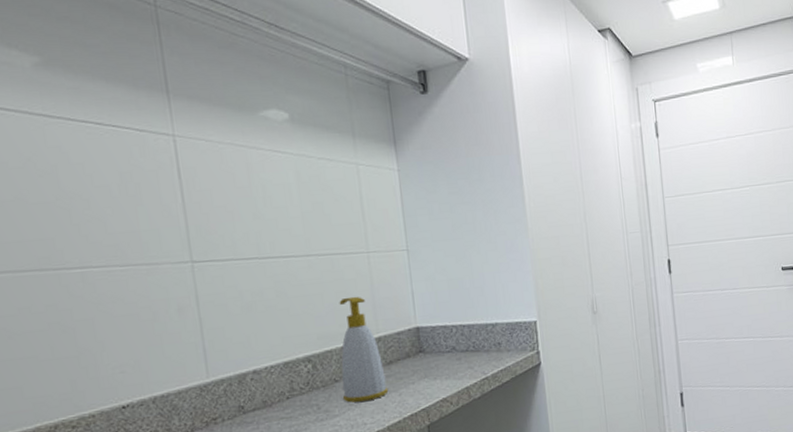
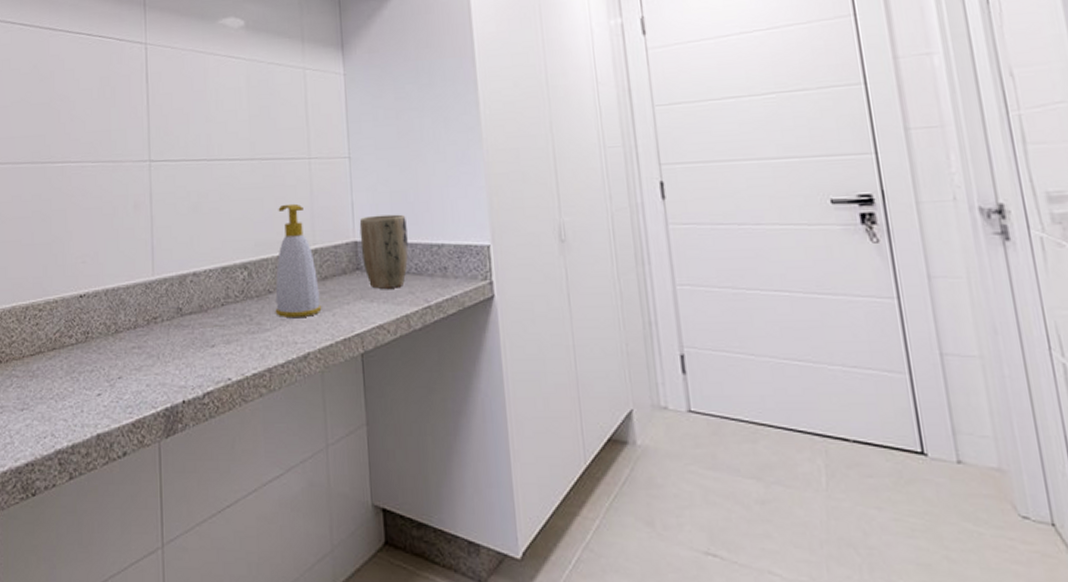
plant pot: none [420,299,467,368] -> present [359,214,409,289]

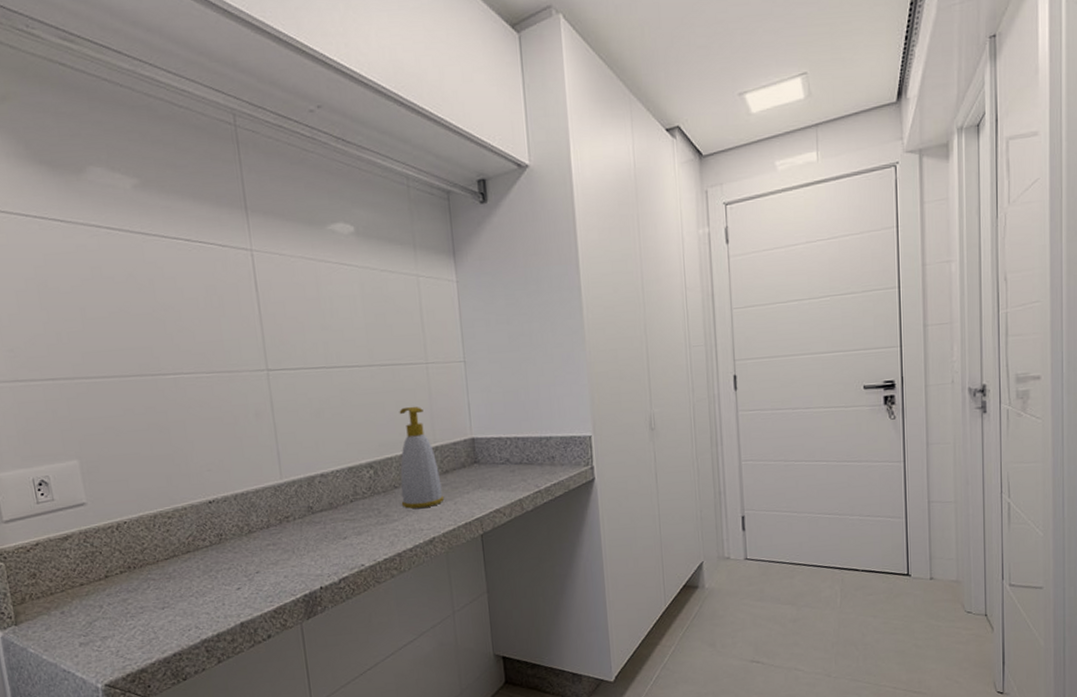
plant pot: present [359,214,409,289] -> none [475,412,521,479]

